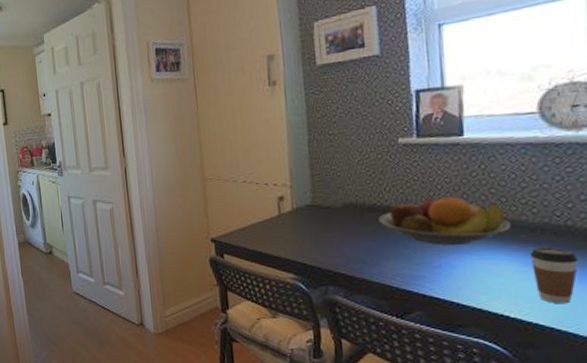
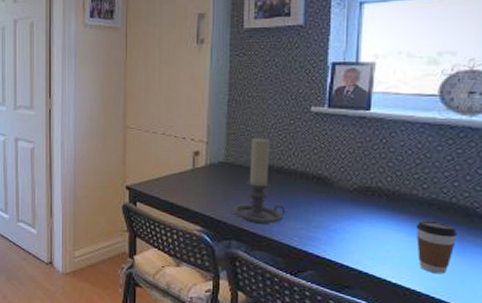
candle holder: none [324,175,383,266] -> present [231,137,286,224]
fruit bowl: present [379,196,512,245] -> none [285,165,403,212]

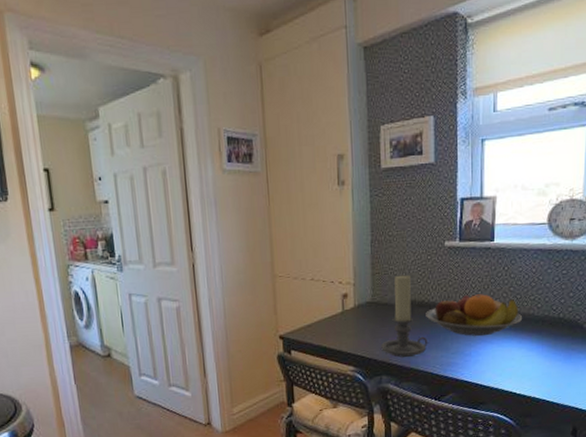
fruit bowl: none [285,165,403,212] -> present [426,294,523,336]
coffee cup: present [415,220,457,274] -> none [533,335,564,381]

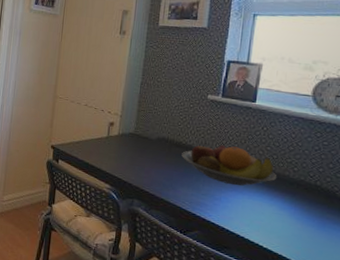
candle holder: present [380,275,428,358] -> none [136,115,181,189]

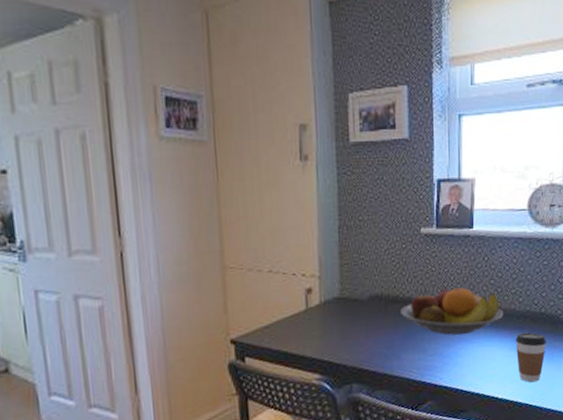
coffee cup: none [285,197,319,244] -> present [515,332,546,383]

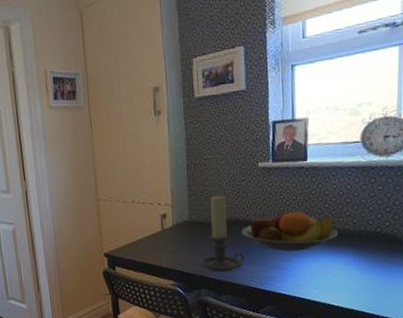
candle holder: none [350,266,403,362] -> present [198,195,244,272]
coffee cup: present [515,332,546,383] -> none [350,249,382,294]

